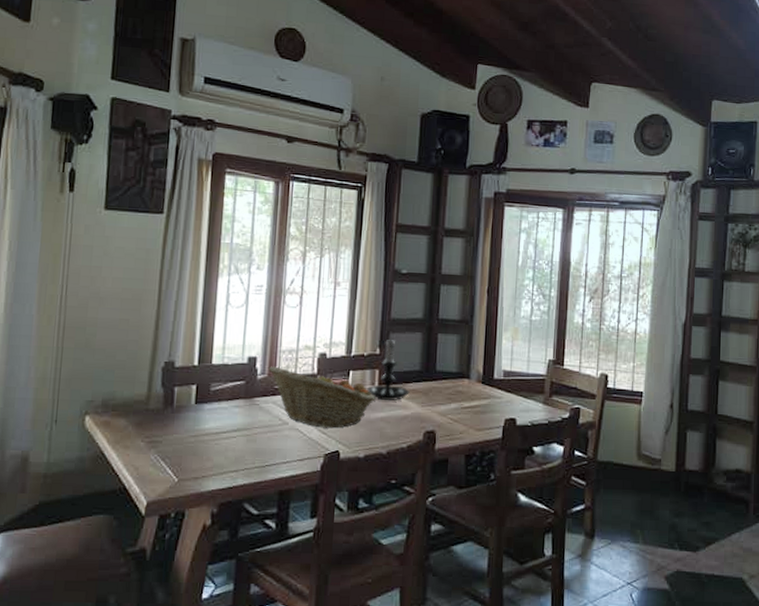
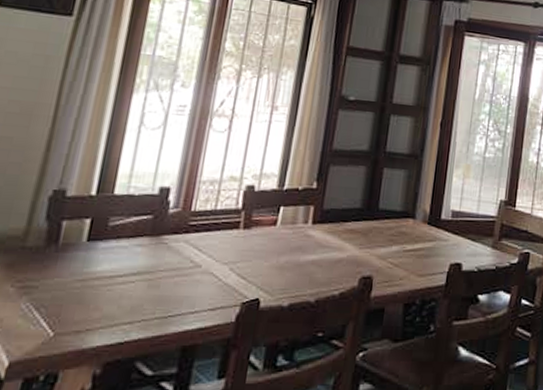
fruit basket: present [268,366,376,429] -> none [183,199,308,273]
candle holder: present [367,337,410,401] -> none [298,170,347,242]

